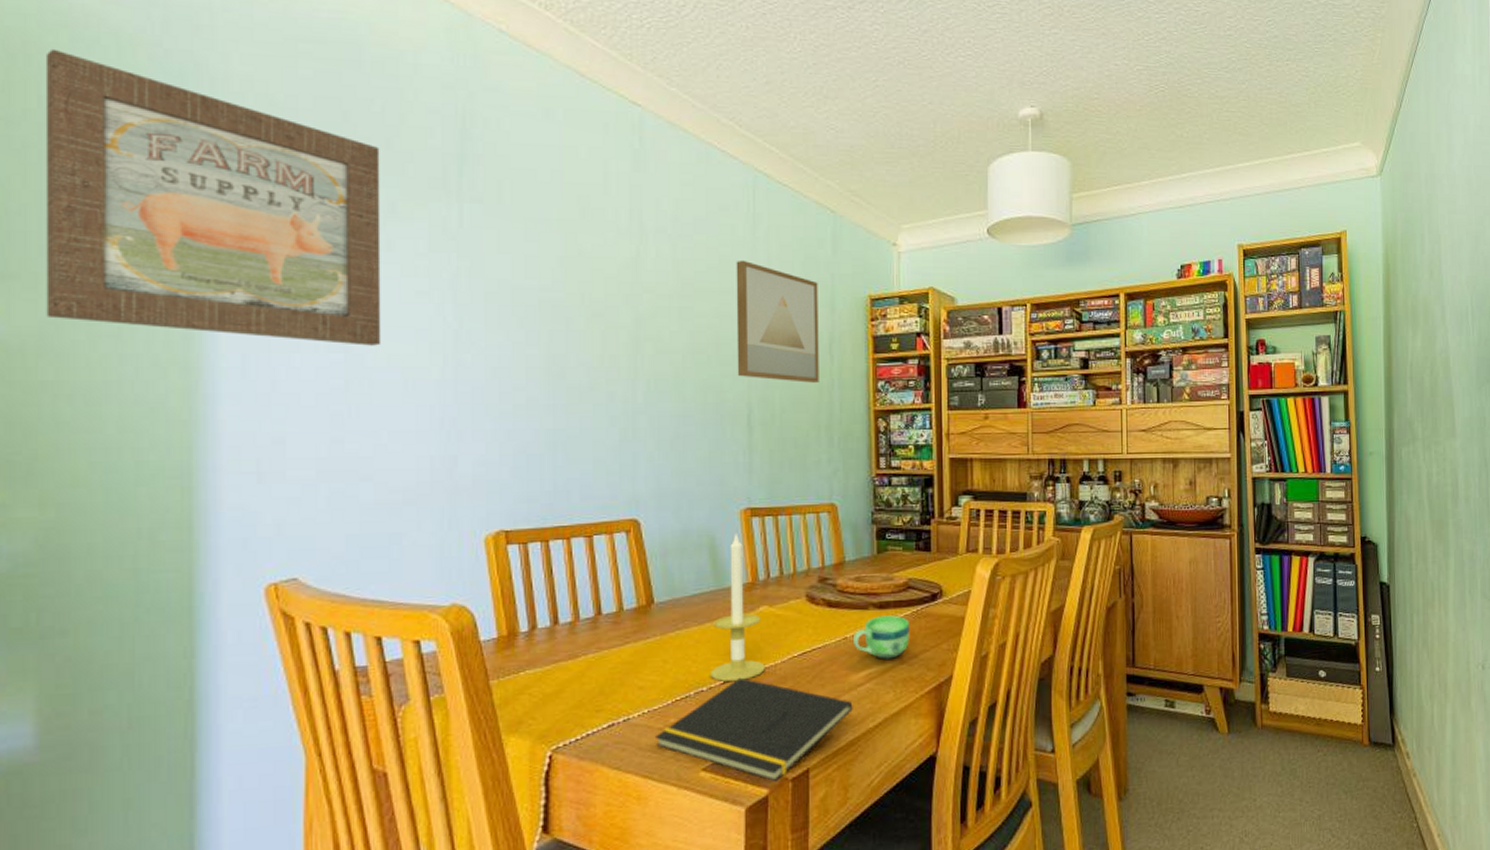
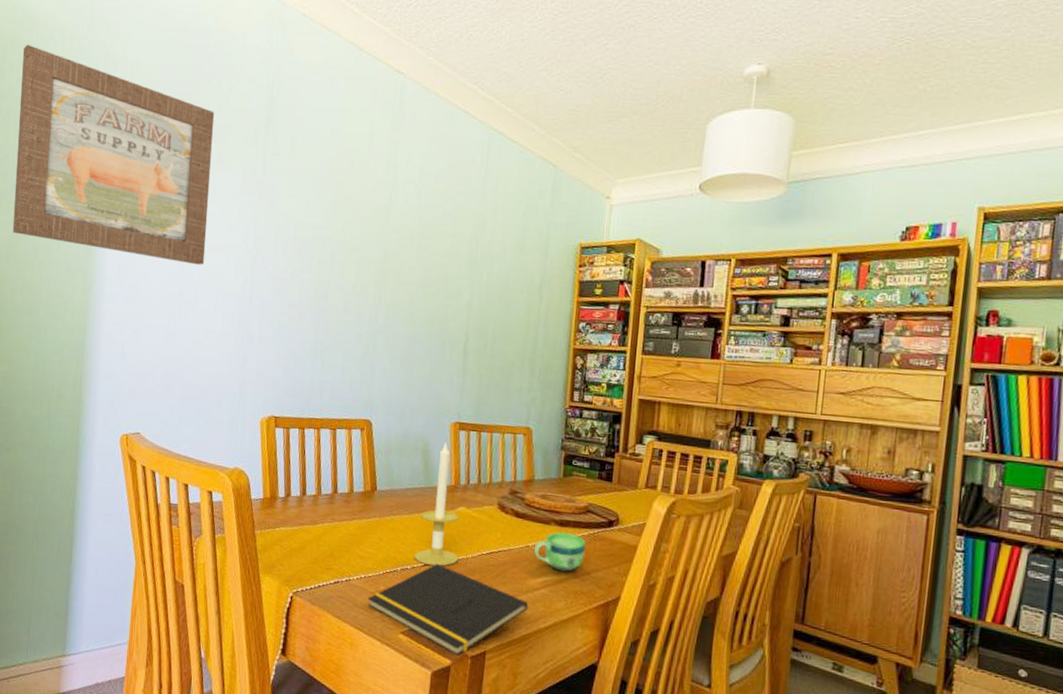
wall art: present [736,260,819,383] -> none [459,207,535,319]

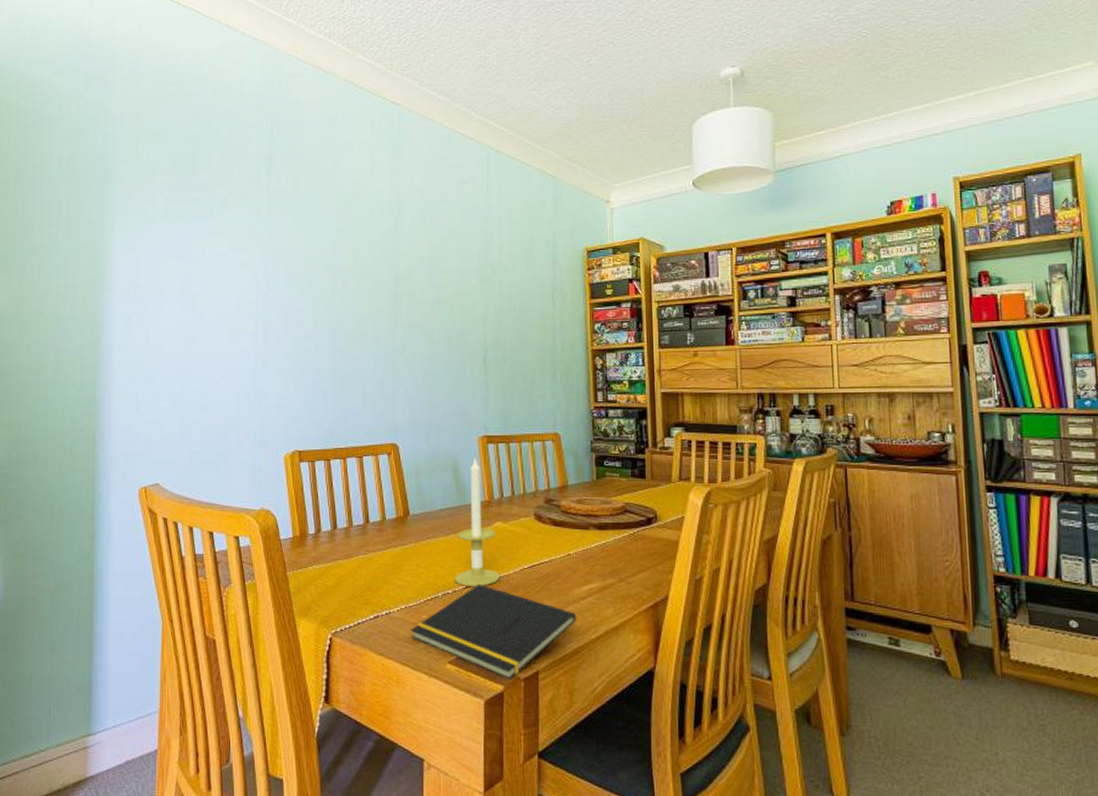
wall art: present [12,44,215,265] -> none [15,109,216,307]
cup: present [533,532,586,572] -> none [575,536,628,576]

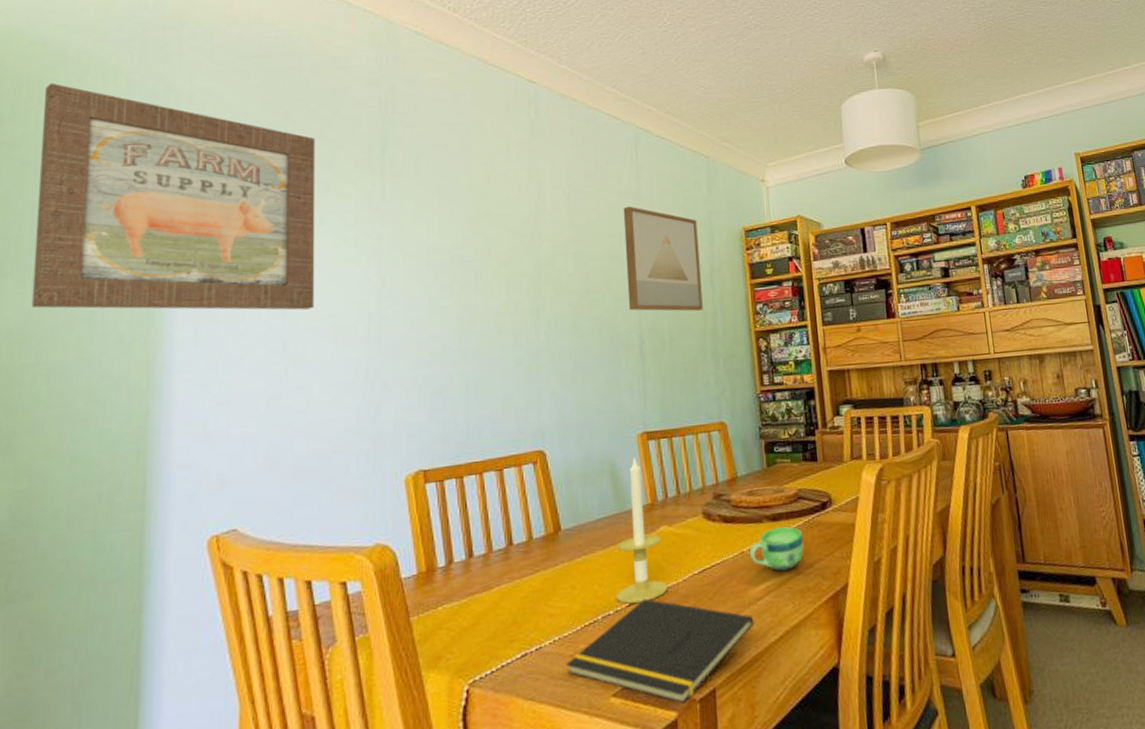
wall art: none [15,109,216,307] -> present [31,83,316,310]
wall art: none [473,223,543,327] -> present [623,206,703,312]
cup: none [575,536,628,576] -> present [749,526,804,571]

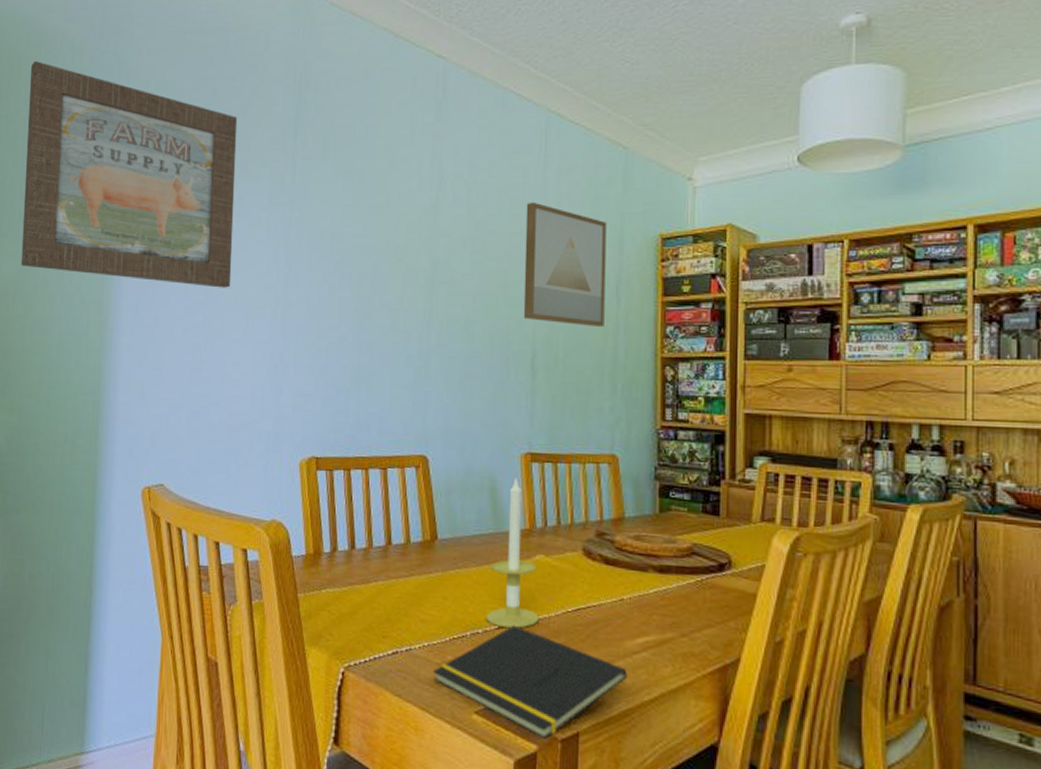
cup: present [749,526,804,571] -> none [629,580,694,630]

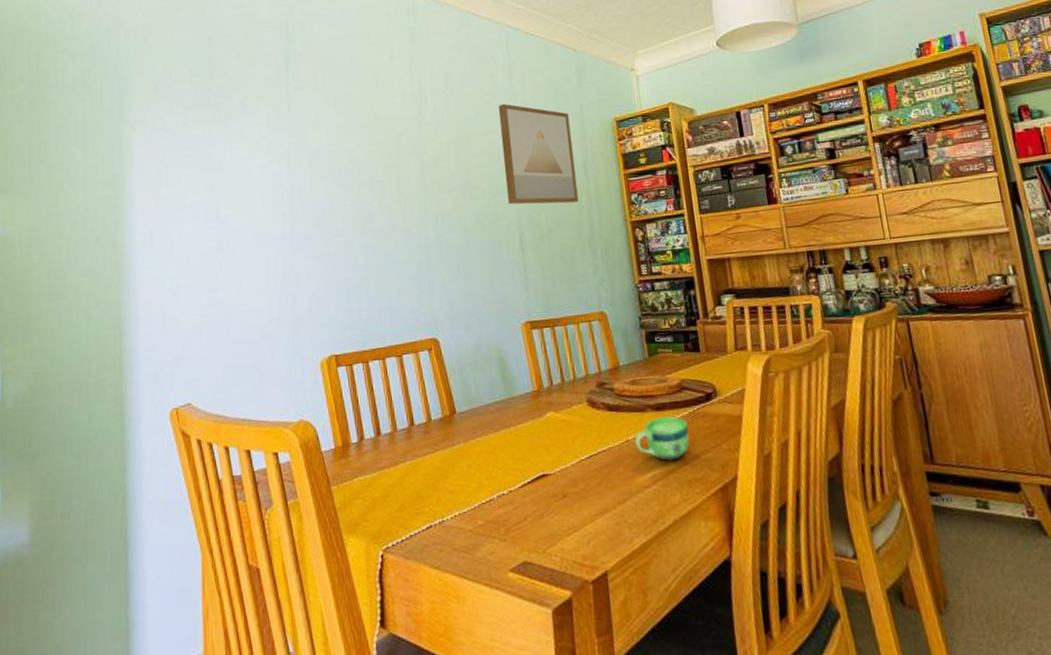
wall art: present [21,60,238,288] -> none [32,30,240,218]
notepad: present [432,625,628,740] -> none [466,481,643,585]
candle: present [486,476,539,628] -> none [507,344,557,485]
cup: none [629,580,694,630] -> present [634,416,690,461]

